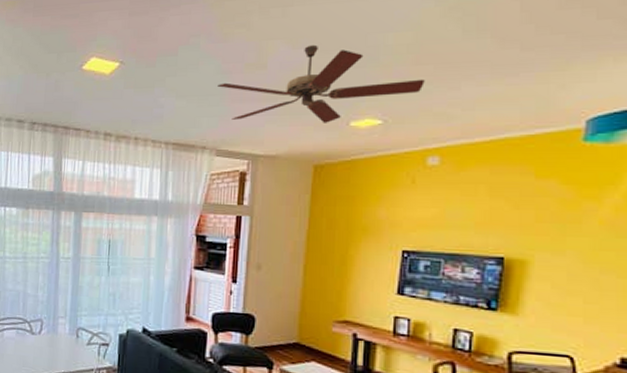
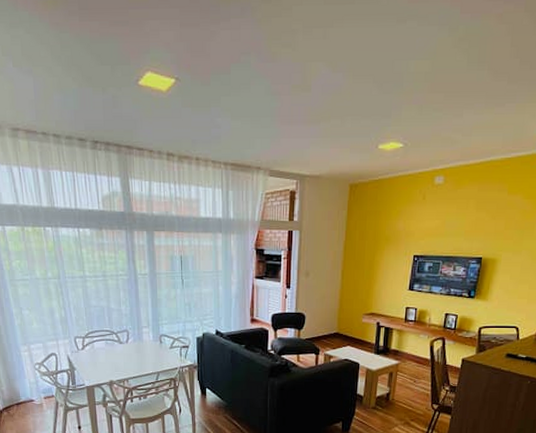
ceiling fan: present [217,44,425,123] -> none [268,69,437,146]

